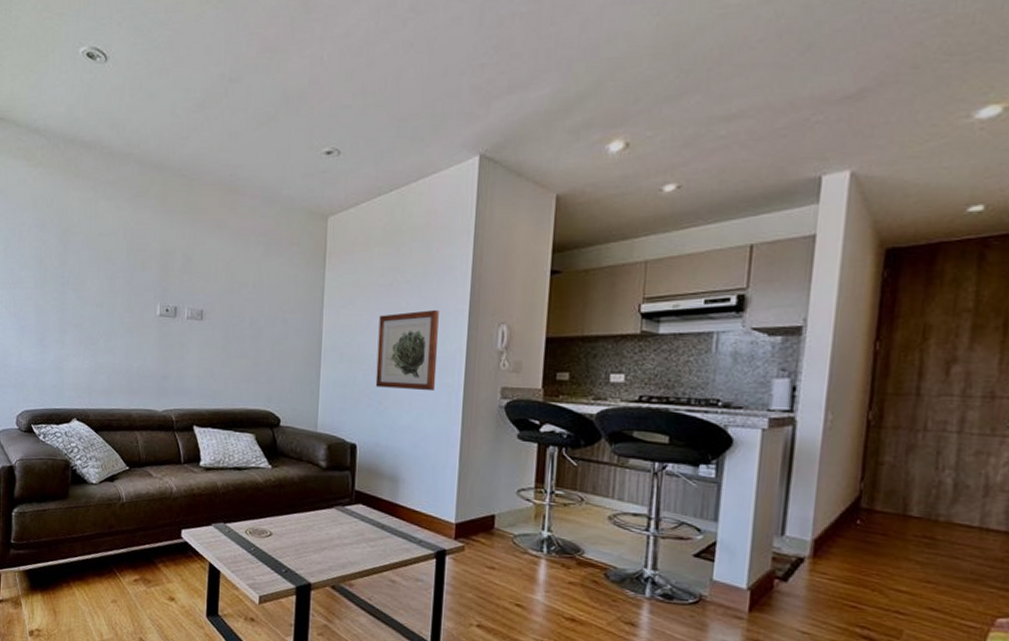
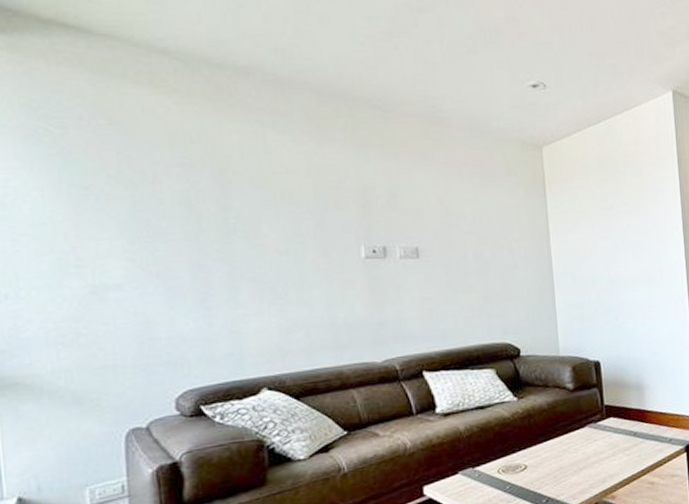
wall art: present [375,309,439,392] -> none [605,227,664,304]

